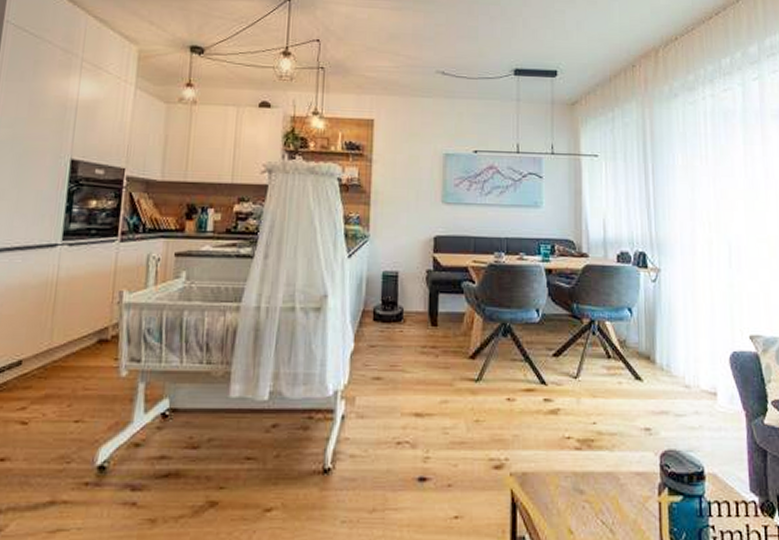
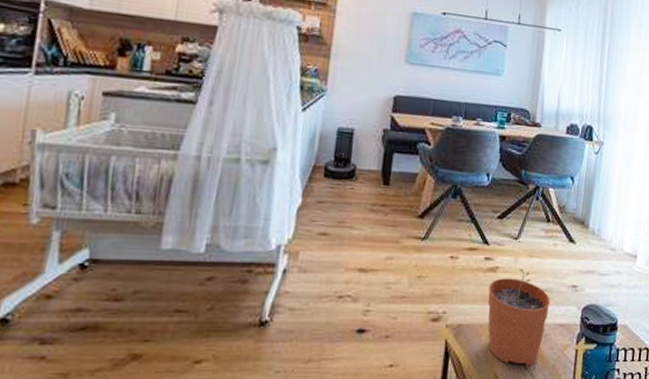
plant pot: none [552,410,622,521] -> present [487,268,550,366]

